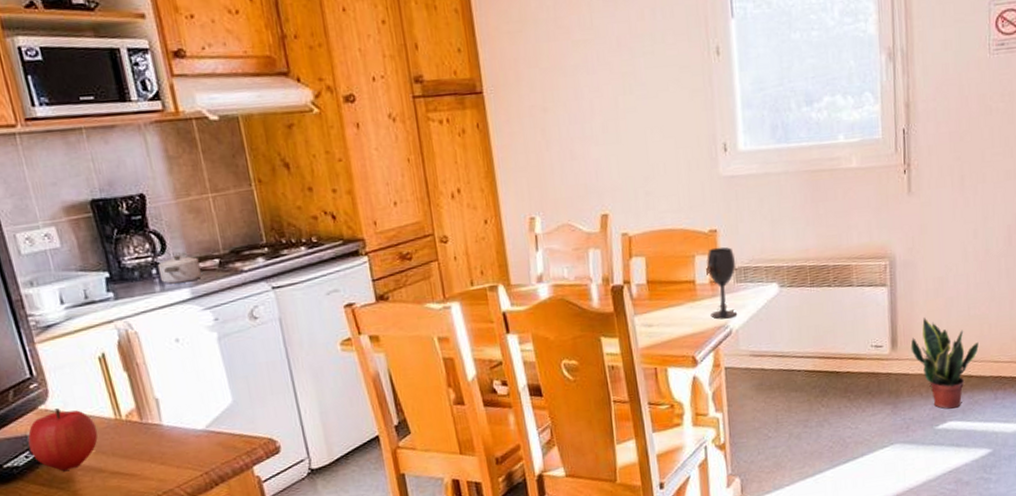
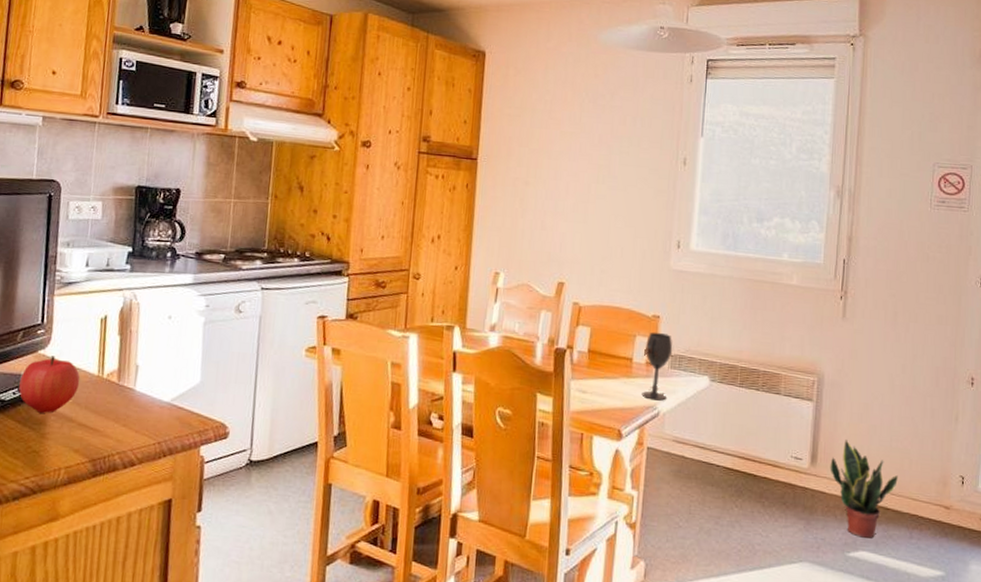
cooking pot: present [157,256,202,285] -> none [171,245,208,269]

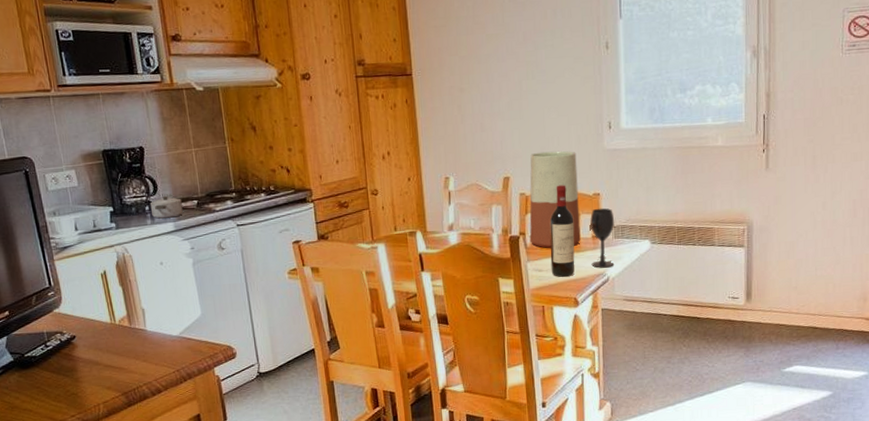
fruit: present [19,356,80,413] -> none [44,312,97,362]
cooking pot: none [171,245,208,269] -> present [149,196,183,219]
vase: none [577,261,640,370] -> present [529,151,581,248]
wine bottle: none [596,300,629,404] -> present [549,185,575,277]
potted plant: present [830,439,898,538] -> none [763,275,824,355]

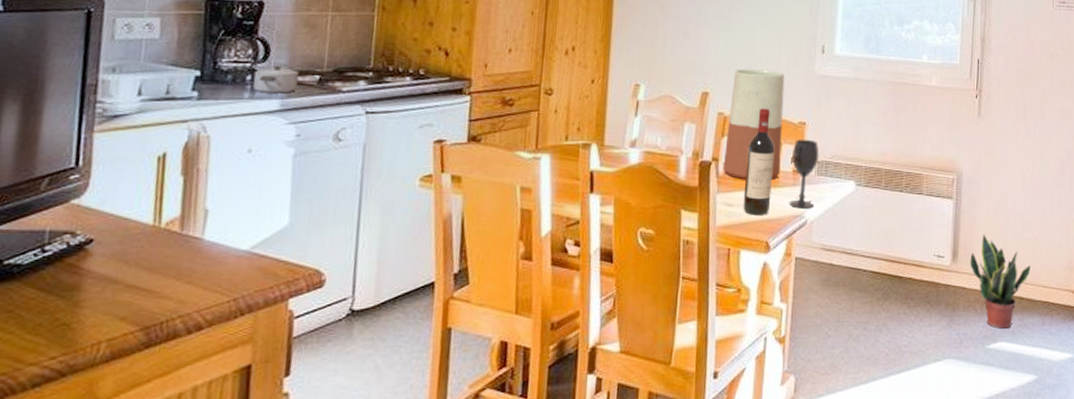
potted plant: none [763,275,824,355] -> present [969,234,1031,329]

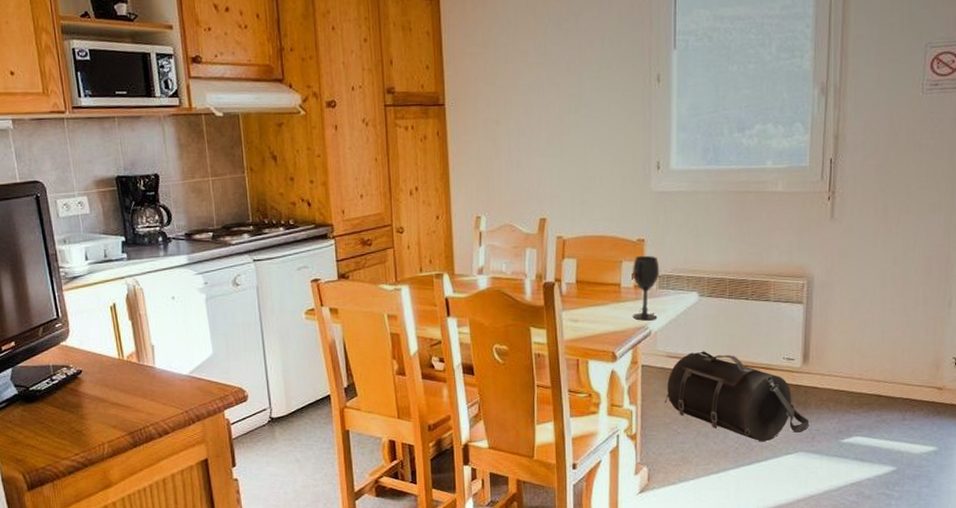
cooking pot: present [252,66,299,94] -> none [163,227,197,251]
vase: present [722,68,785,180] -> none [565,191,622,297]
wine bottle: present [743,108,775,215] -> none [587,229,615,329]
duffel bag: none [817,244,958,347] -> present [665,351,809,442]
potted plant: present [969,234,1031,329] -> none [822,336,890,425]

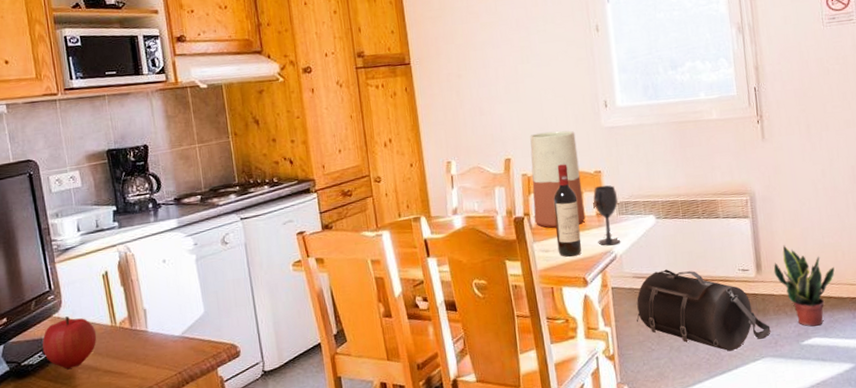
fruit: none [50,345,104,397] -> present [42,316,97,369]
vase: none [565,191,622,297] -> present [530,130,586,228]
wine bottle: none [587,229,615,329] -> present [553,164,582,257]
potted plant: none [822,336,890,425] -> present [773,245,835,327]

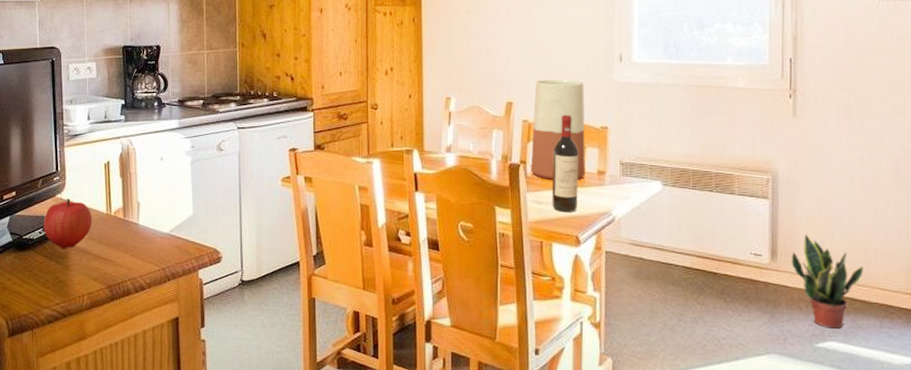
wine glass: present [593,185,620,246] -> none [596,142,623,207]
duffel bag: present [636,269,771,351] -> none [629,241,781,340]

